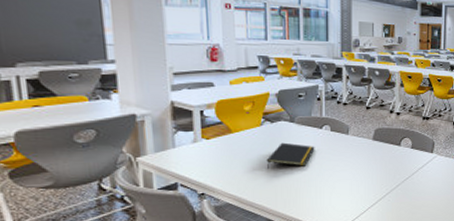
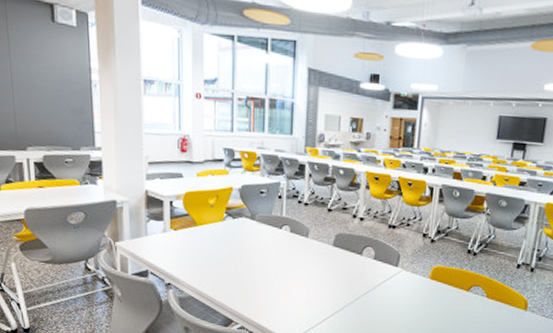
notepad: present [266,142,315,169] -> none [226,240,274,267]

